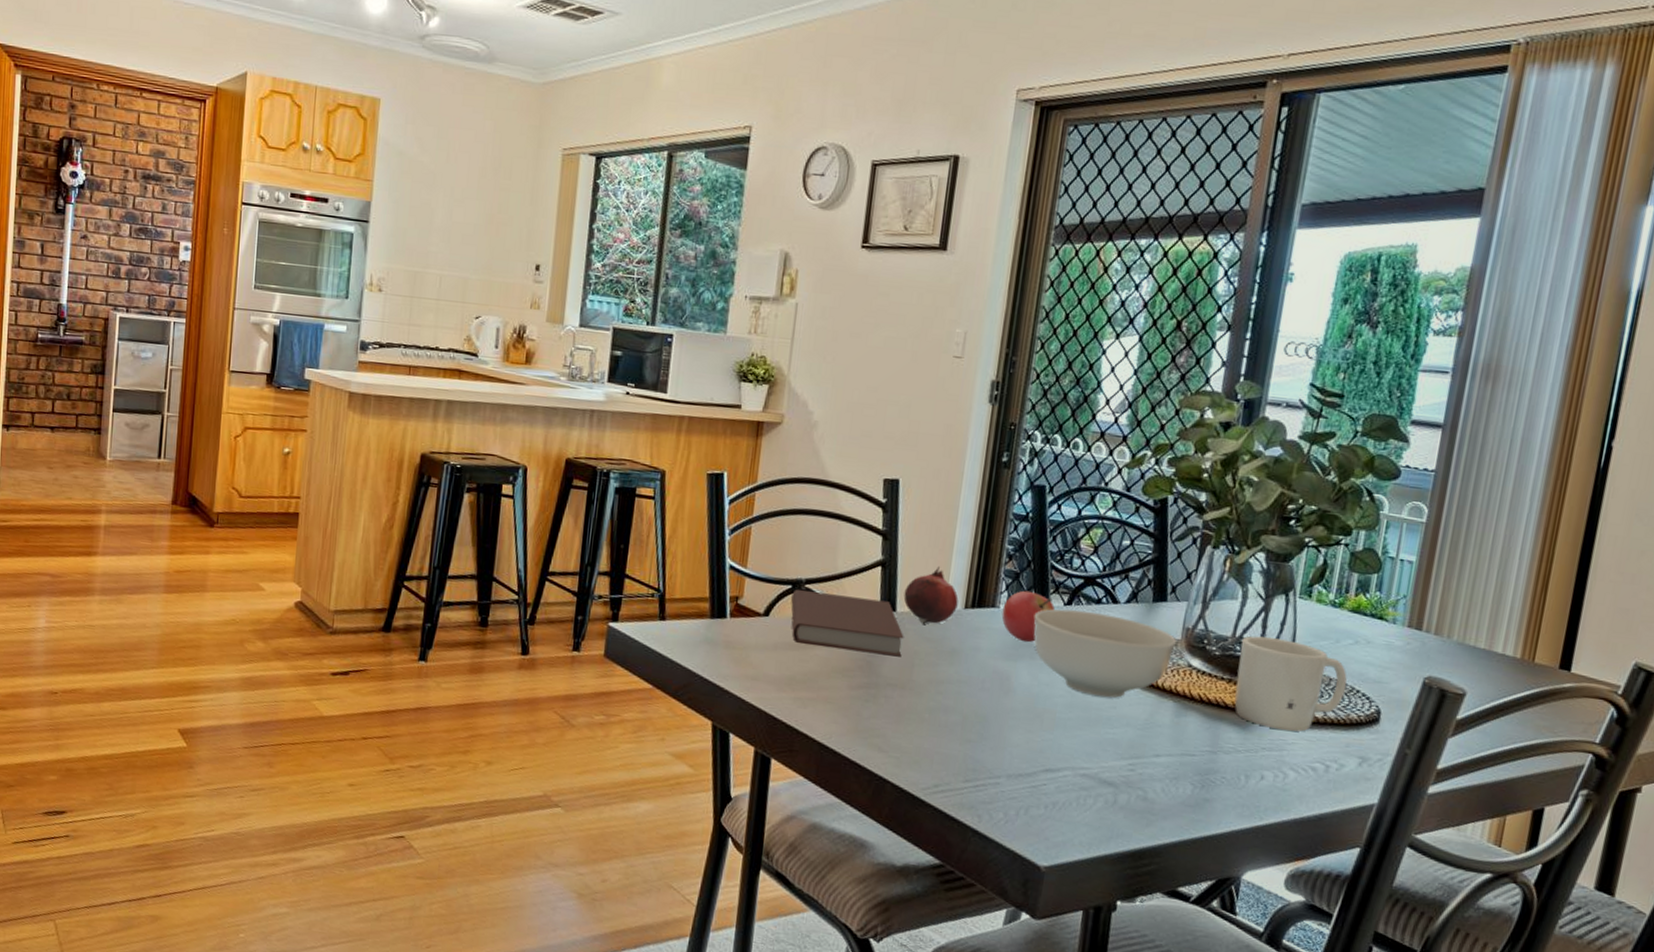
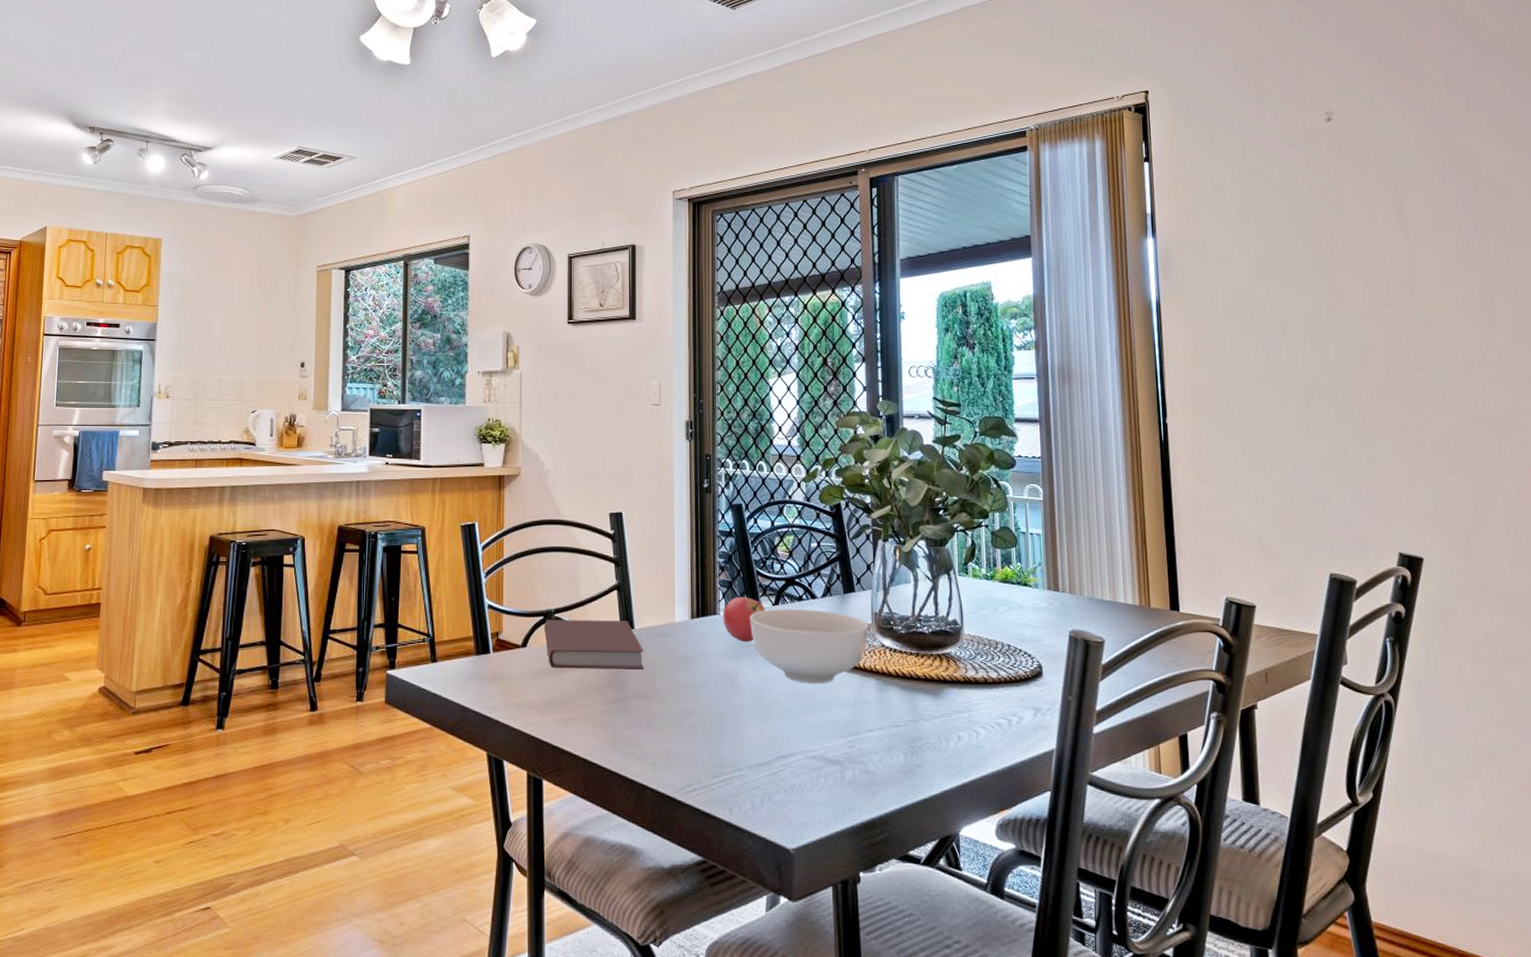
fruit: present [903,565,959,624] -> none [639,583,685,637]
mug: present [1234,635,1347,732] -> none [920,613,1011,694]

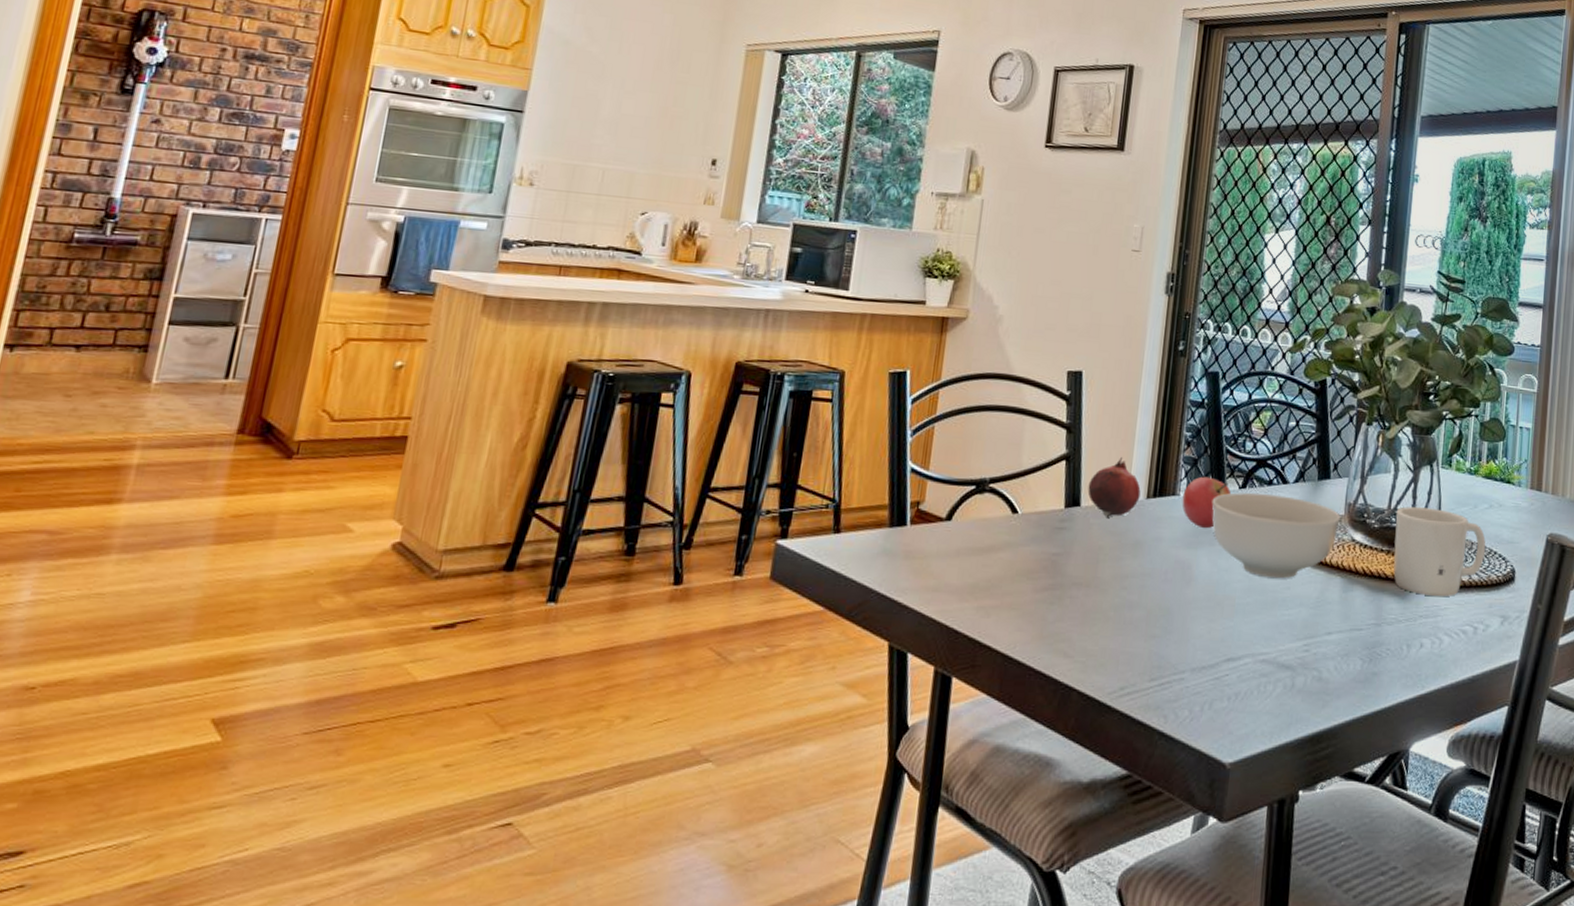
book: present [544,619,644,670] -> none [974,489,1089,554]
fruit: none [639,583,685,637] -> present [1087,456,1141,517]
mug: none [920,613,1011,694] -> present [1393,506,1486,597]

